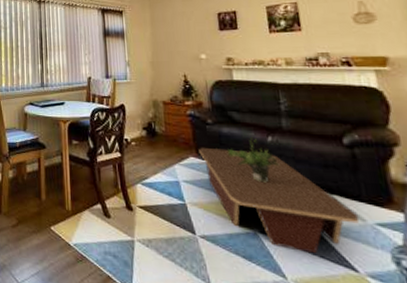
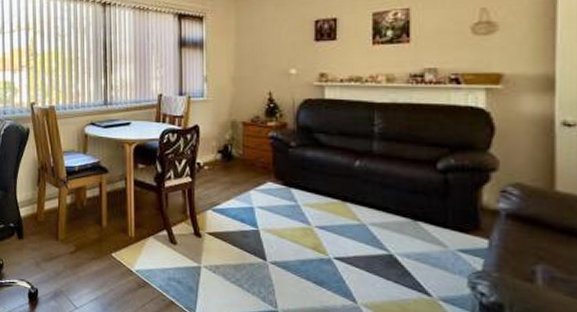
coffee table: present [199,147,360,253] -> none [278,172,441,278]
potted plant: present [228,137,280,183] -> none [310,162,365,209]

